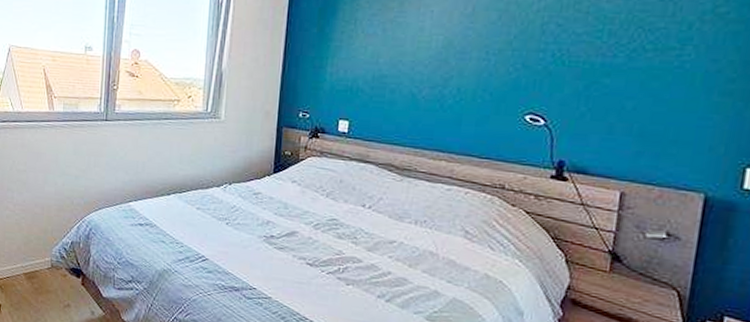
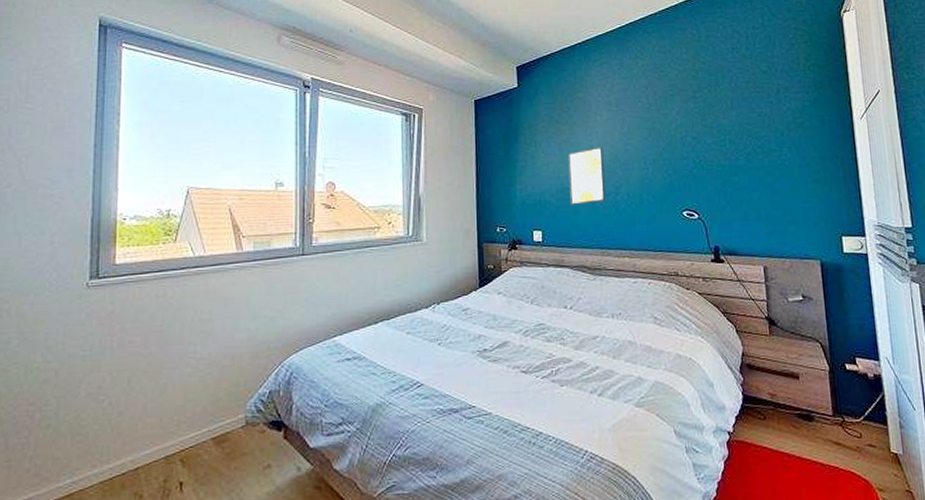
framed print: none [386,28,437,96] -> present [567,145,606,205]

